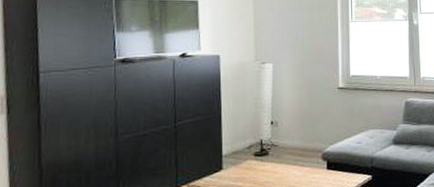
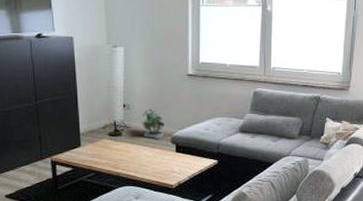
potted plant: none [289,124,315,157] -> present [141,108,165,140]

